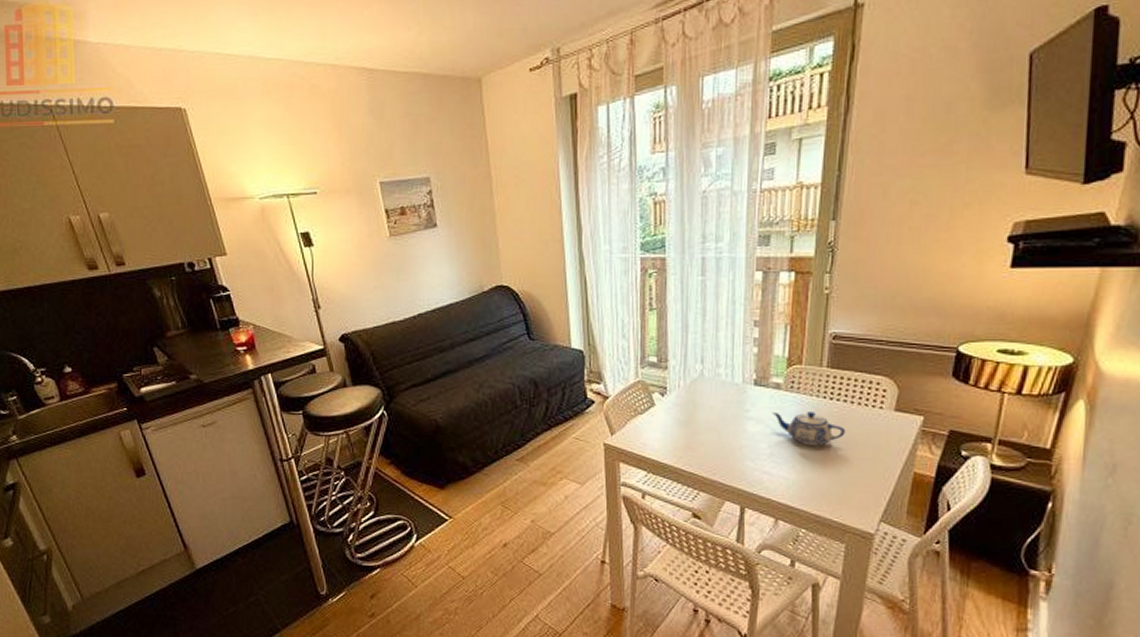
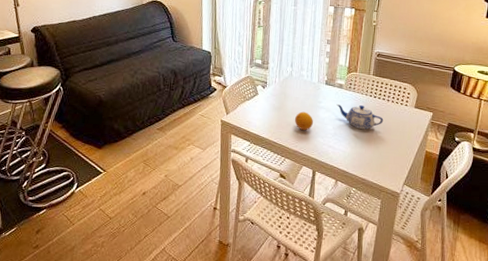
fruit: none [709,425,738,452] -> present [294,111,313,131]

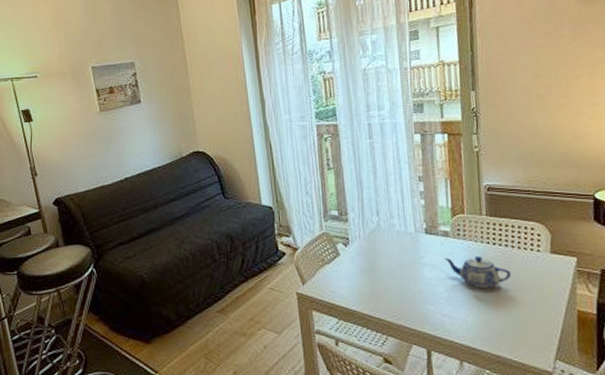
fruit: present [294,111,313,131] -> none [391,272,417,297]

